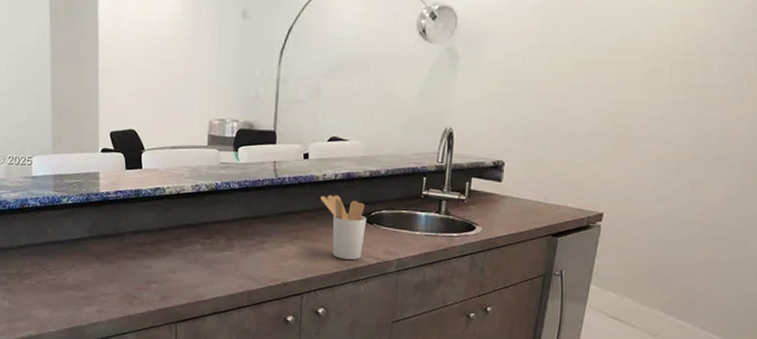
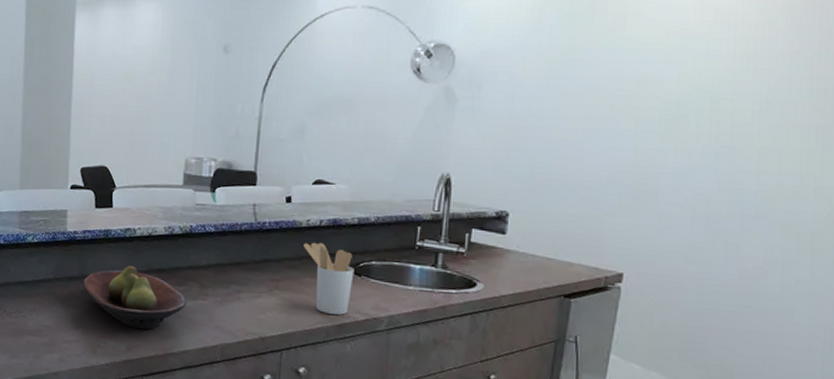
fruit bowl: none [117,222,215,280] -> present [83,266,187,329]

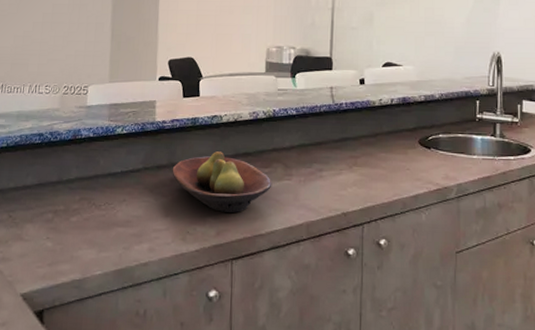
utensil holder: present [303,242,355,315] -> none [378,119,424,186]

